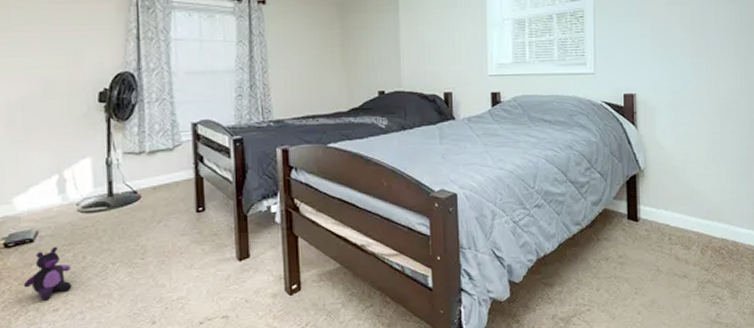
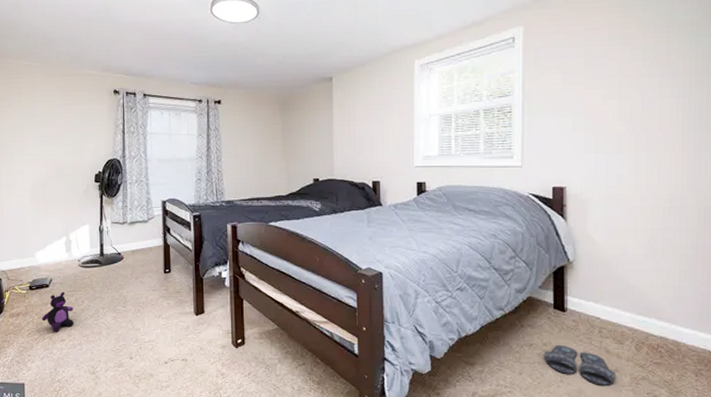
slippers: none [620,255,684,293] -> present [545,344,615,386]

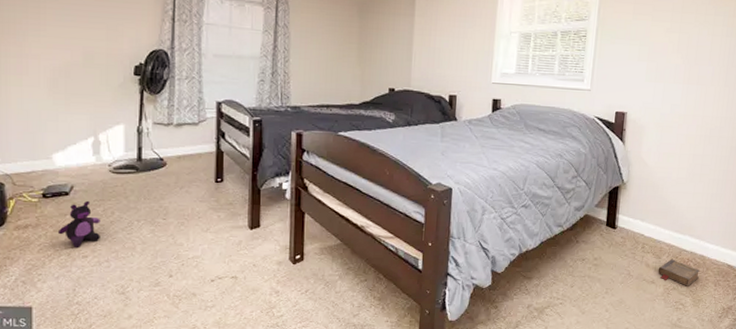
slippers: present [545,344,615,386] -> none [594,259,652,296]
book: none [621,344,674,376] -> present [658,258,700,287]

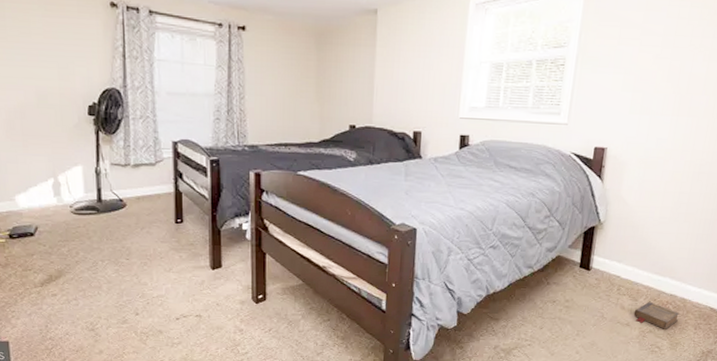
stuffed animal: present [57,200,100,247] -> none [26,241,67,286]

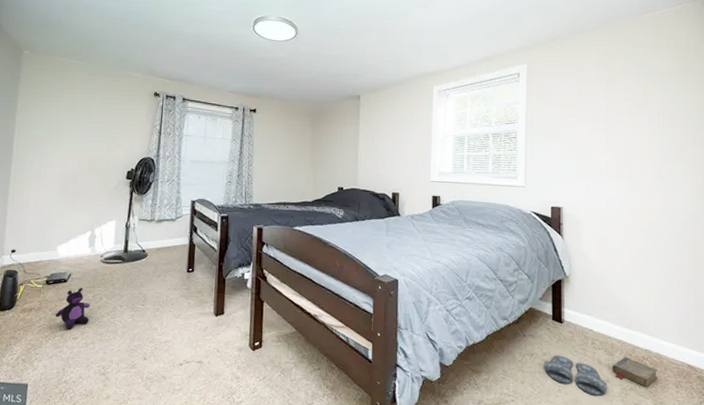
stuffed animal: none [26,241,67,286] -> present [55,287,90,329]
slippers: none [565,301,627,338] -> present [544,354,607,396]

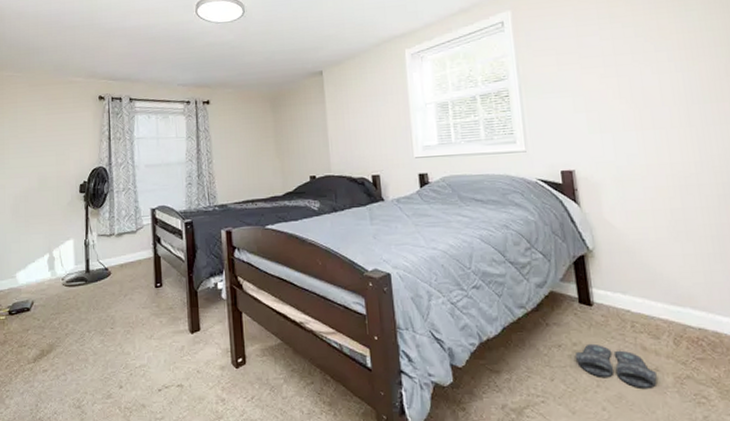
stuffed animal: present [55,287,90,329] -> none [21,314,57,362]
book: present [612,356,657,387] -> none [659,338,719,373]

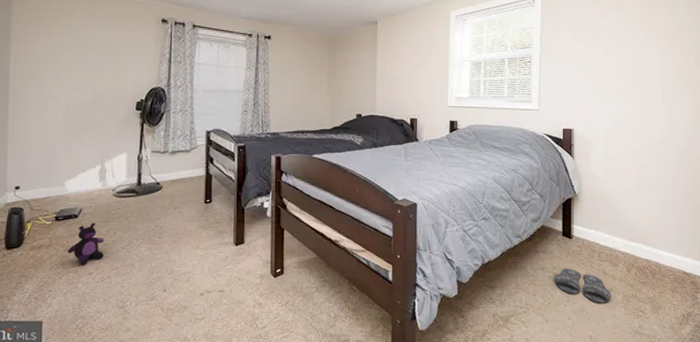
stuffed animal: none [21,314,57,362] -> present [67,222,104,265]

